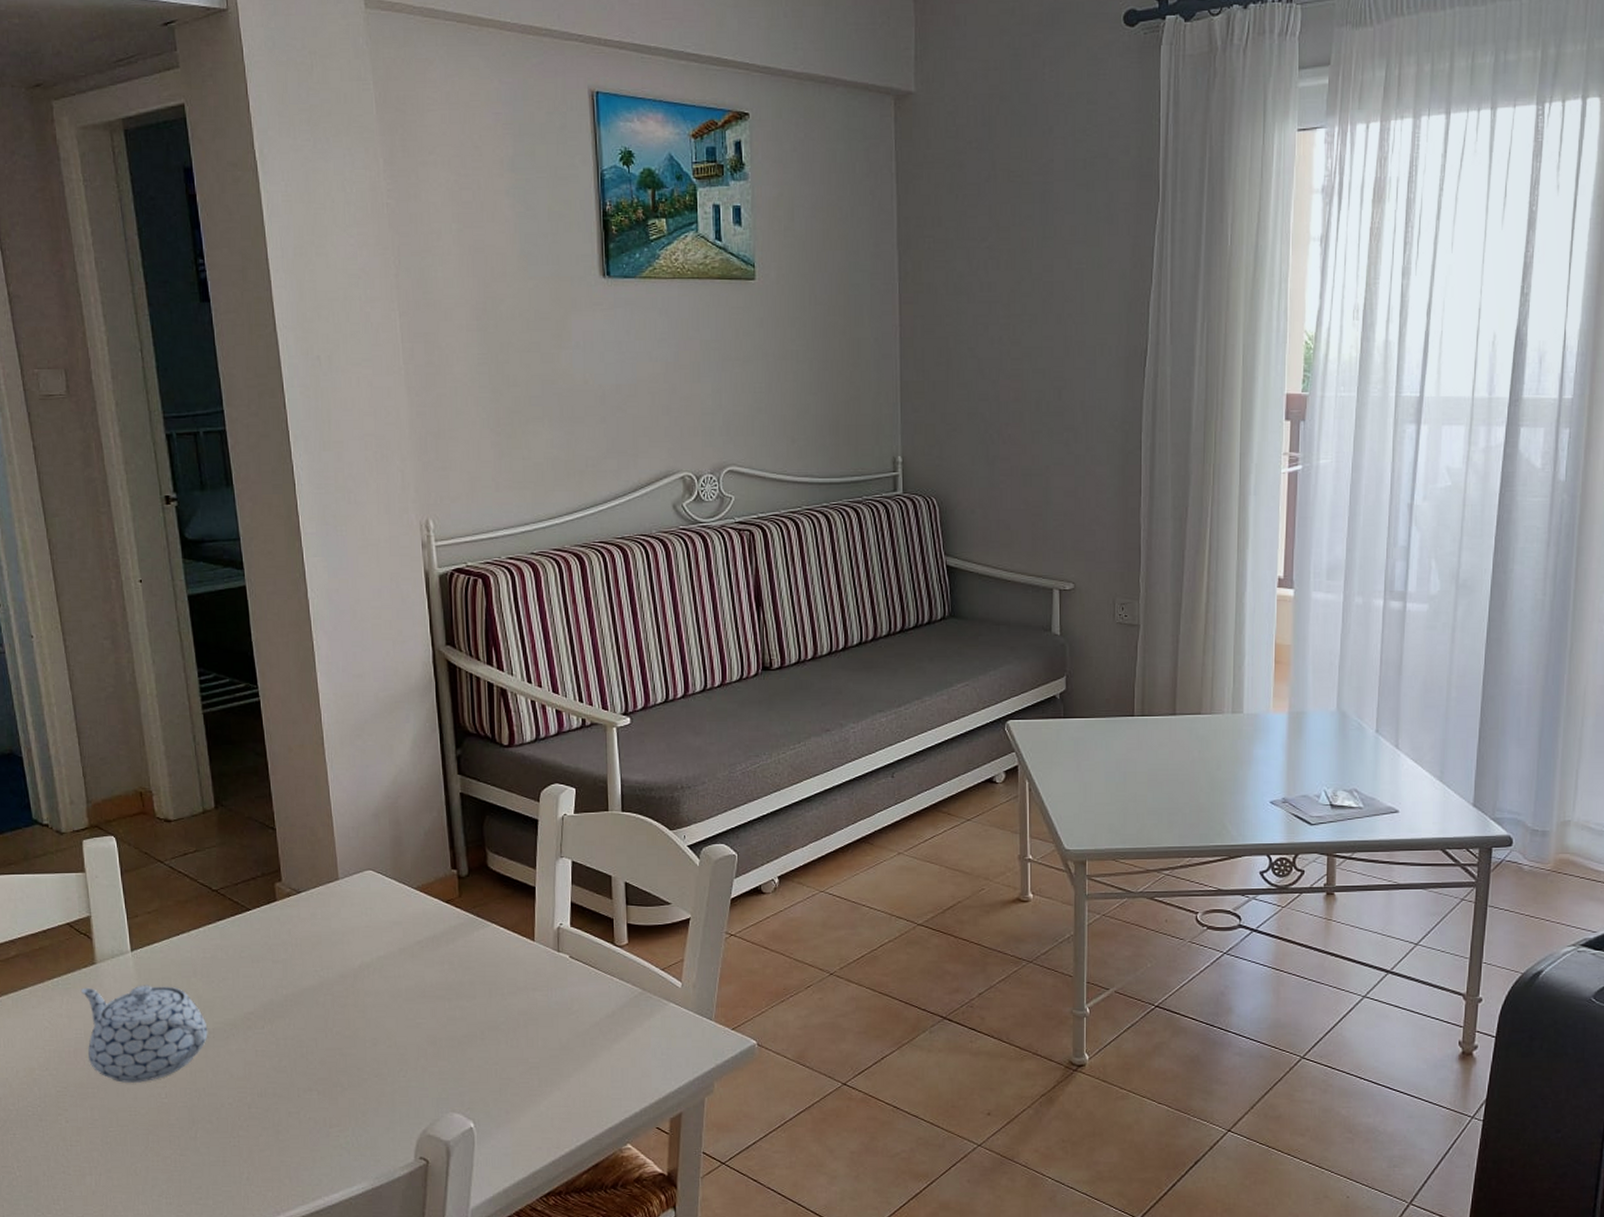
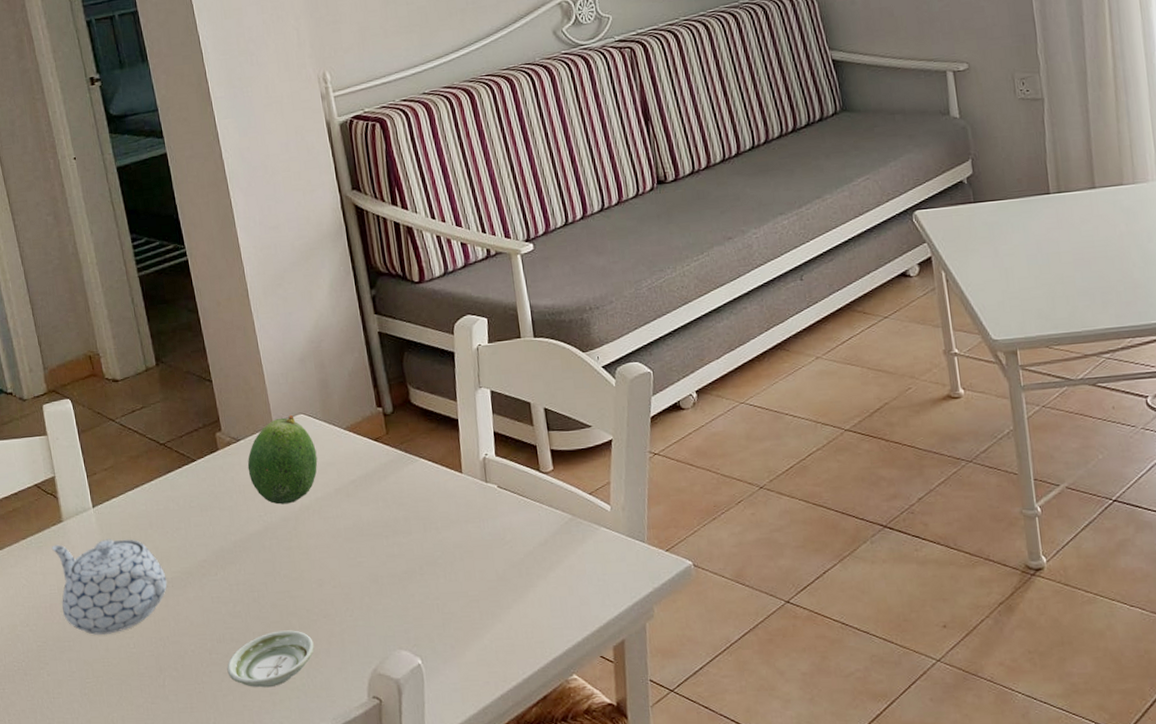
saucer: none [266,1088,362,1144] -> present [227,630,315,688]
fruit: none [307,870,383,961] -> present [247,414,318,505]

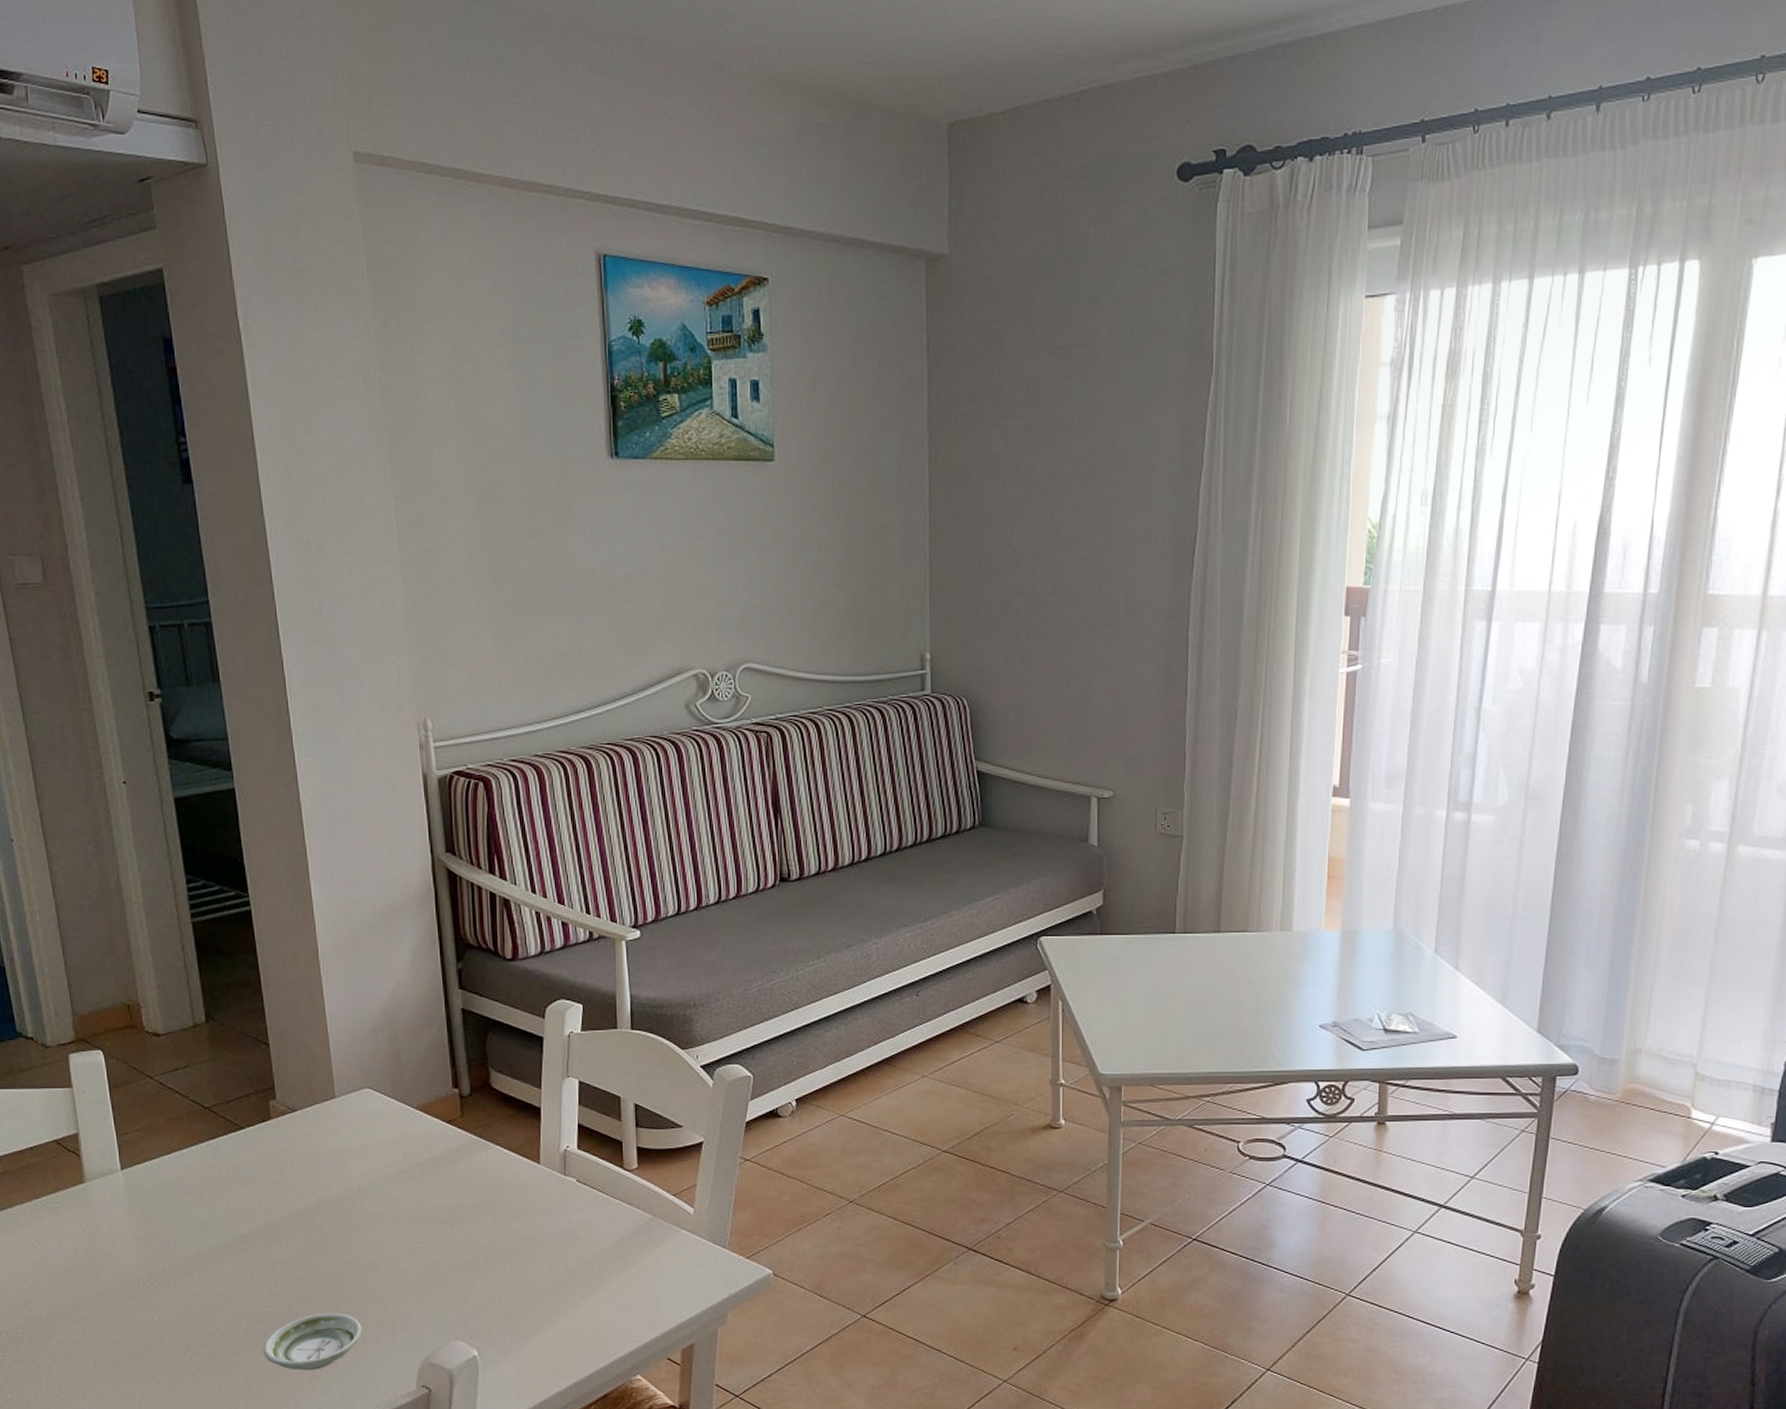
teapot: present [51,539,167,636] -> none [69,1204,202,1306]
fruit: present [247,414,318,505] -> none [303,1088,382,1182]

